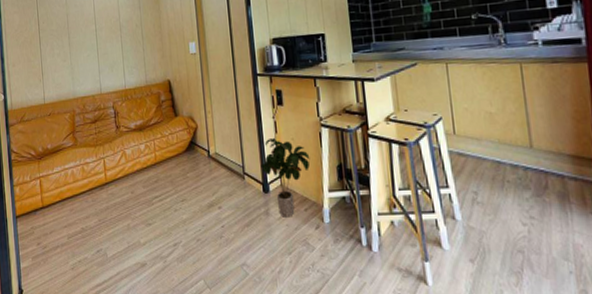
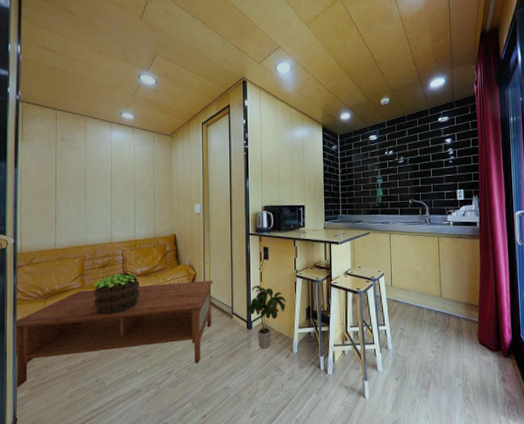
coffee table: none [11,133,221,257] -> present [14,280,213,389]
potted plant: none [86,127,135,177] -> present [94,272,139,315]

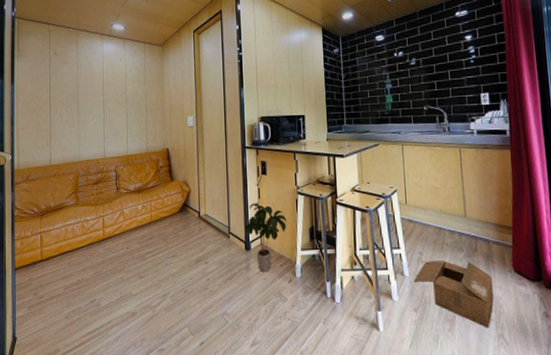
coffee table: present [14,280,213,389] -> none [12,197,208,307]
potted plant: present [94,272,139,315] -> none [88,189,133,233]
cardboard box: none [396,335,462,393] -> present [413,261,494,328]

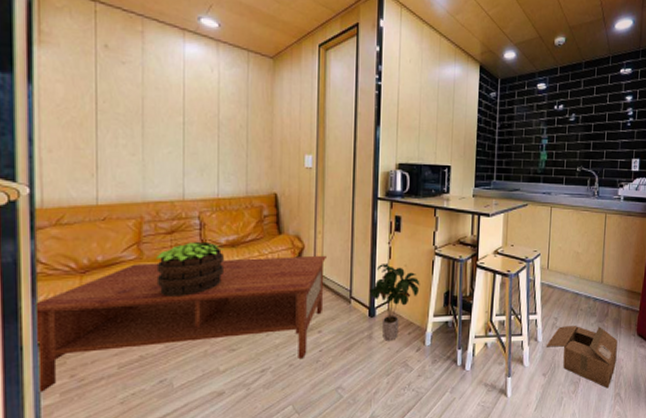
coffee table: none [12,197,208,307] -> present [33,255,326,394]
potted plant: none [88,189,133,233] -> present [156,241,224,296]

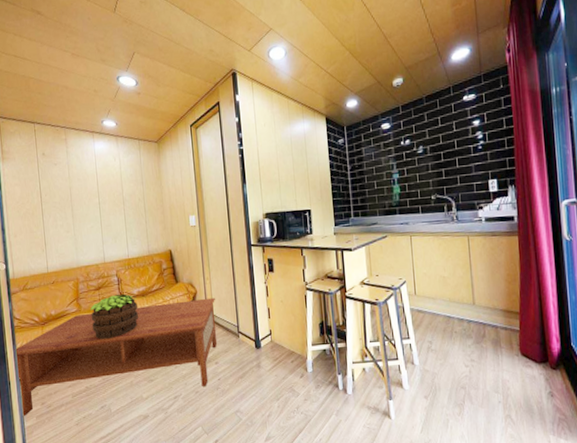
potted plant: present [369,262,420,341] -> none [253,300,297,369]
cardboard box: present [545,326,618,389] -> none [423,348,502,410]

